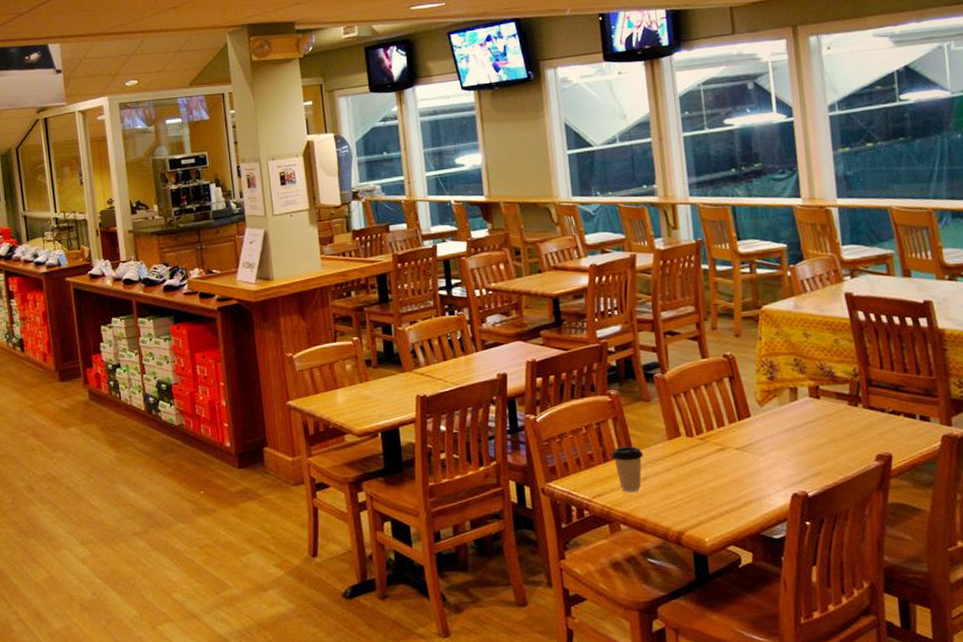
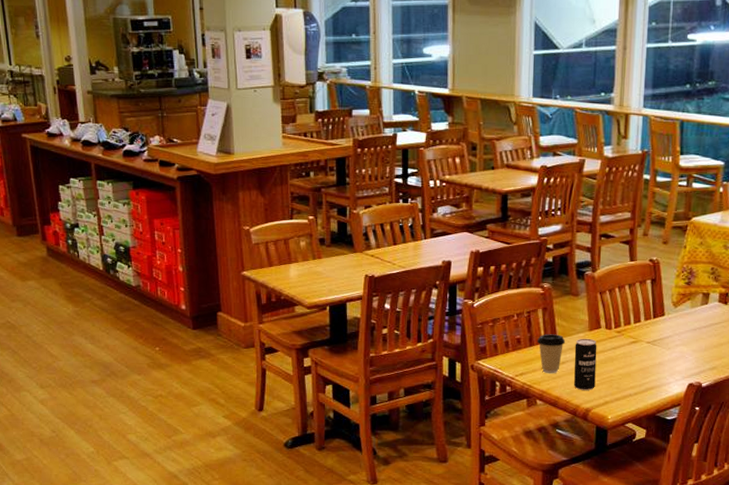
beverage can: none [654,448,685,510] -> present [574,338,597,390]

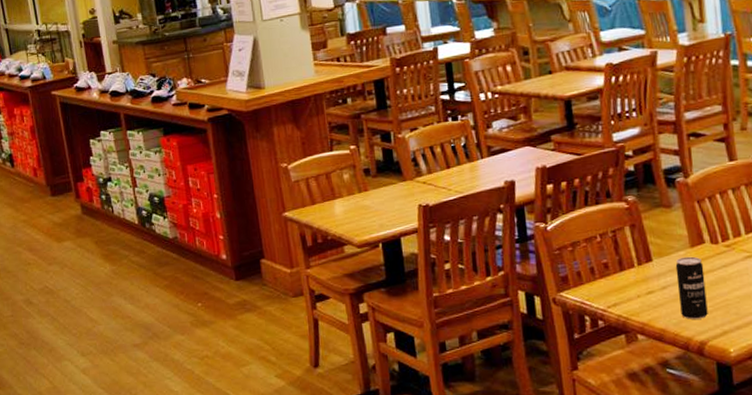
coffee cup: present [536,334,566,374] -> none [628,254,664,303]

